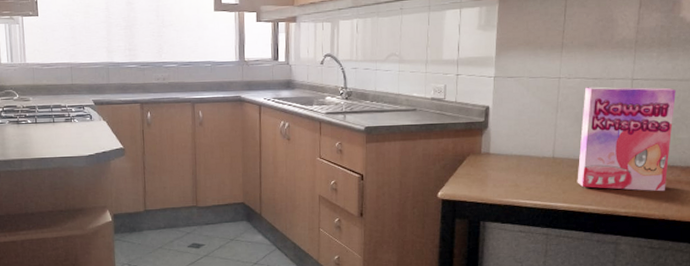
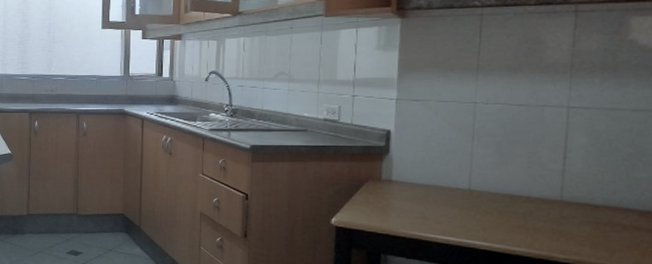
cereal box: present [577,86,676,192] -> none [500,114,628,238]

